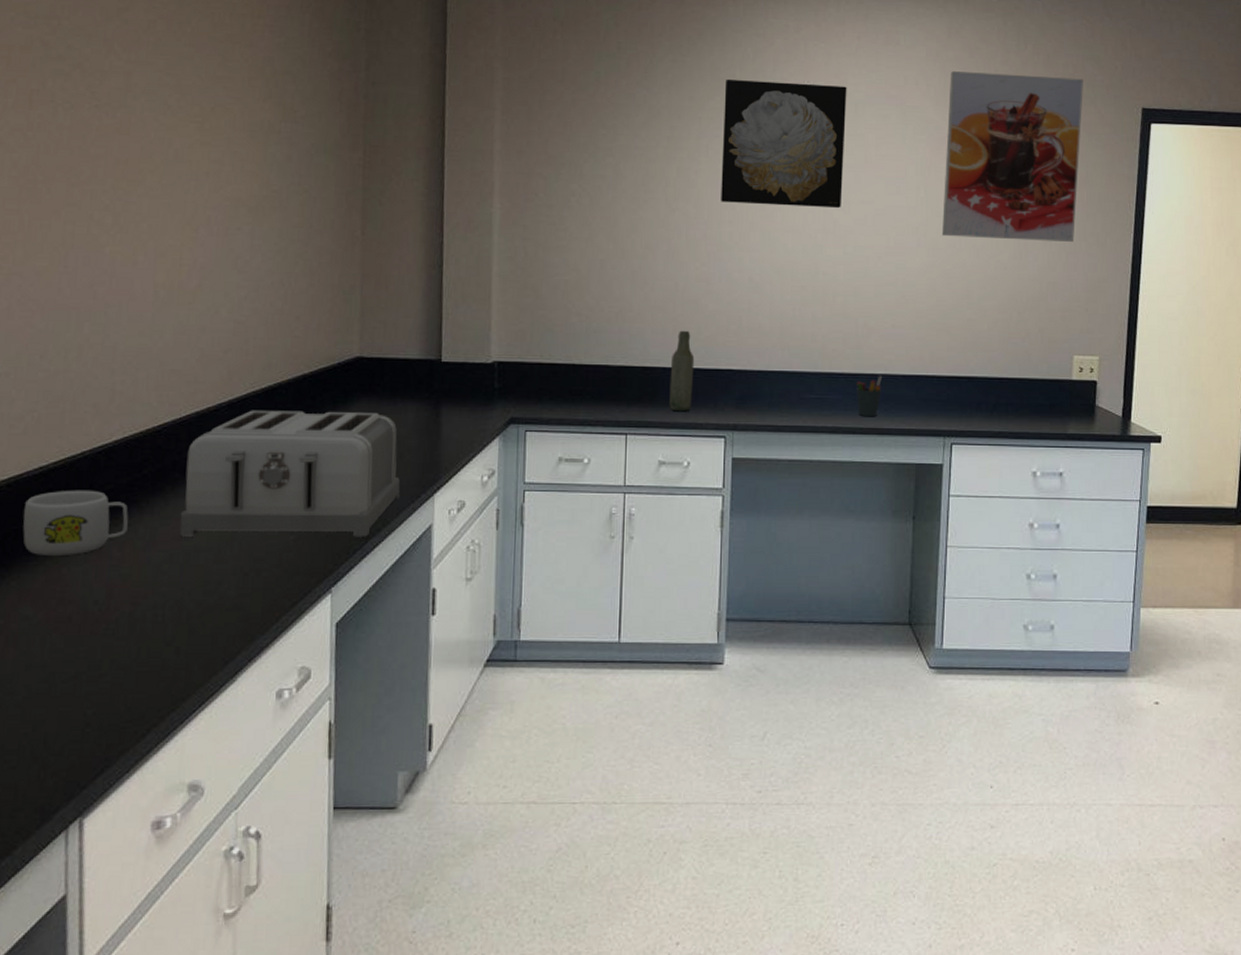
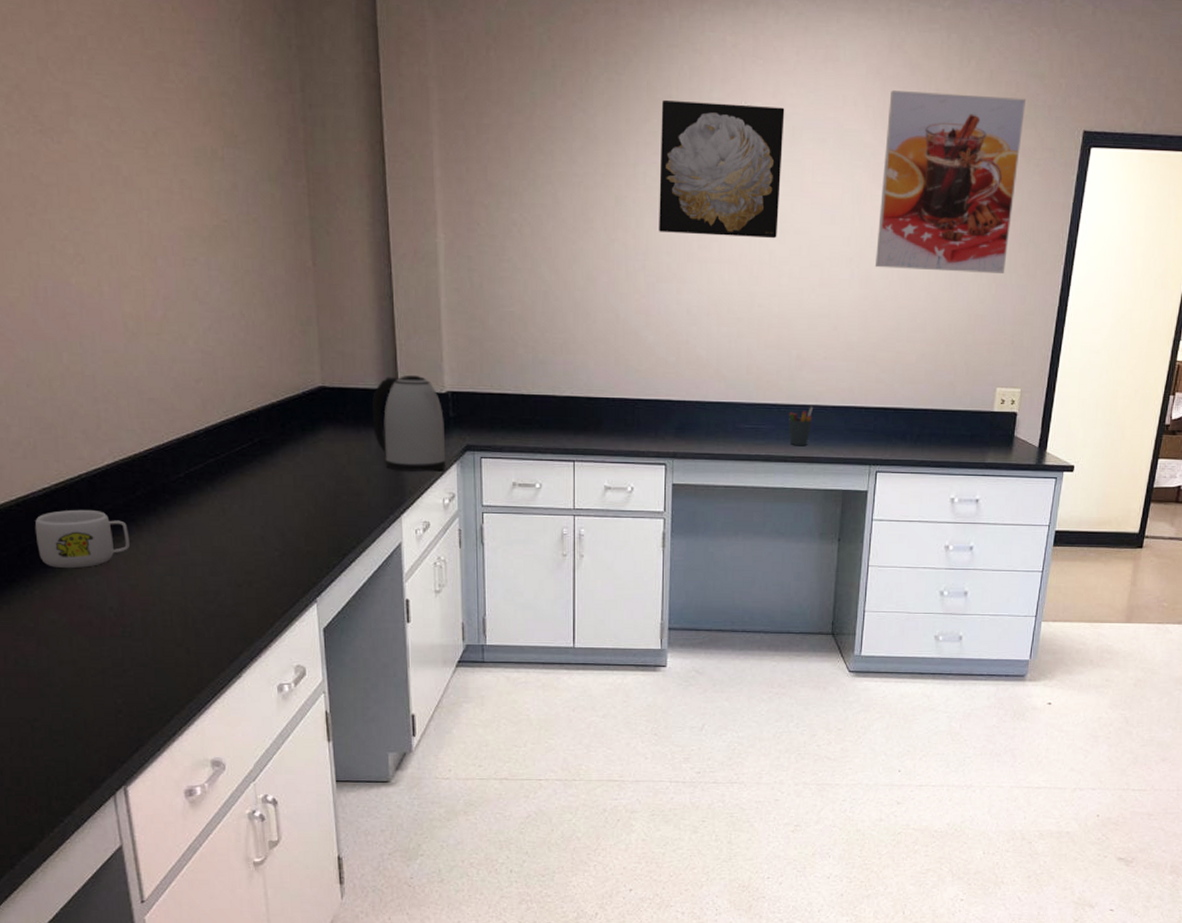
toaster: present [180,410,401,537] -> none [174,437,371,554]
kettle: none [411,344,488,446] -> present [372,374,446,472]
bottle: present [669,330,695,412] -> none [613,361,636,440]

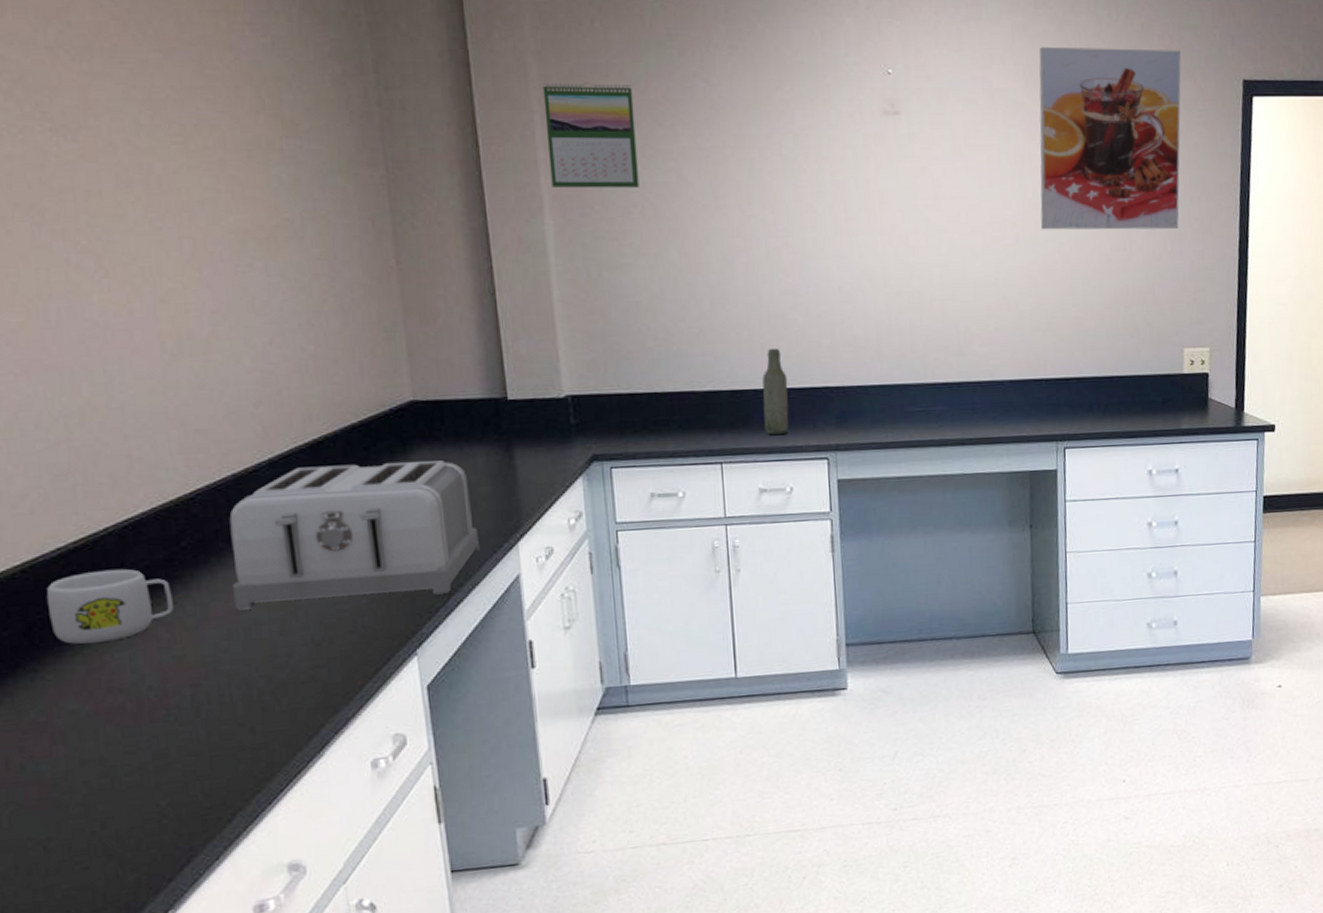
toaster: none [174,437,371,554] -> present [229,460,481,610]
kettle: present [372,374,446,472] -> none [476,379,570,491]
calendar: none [442,107,520,208] -> present [542,82,640,189]
bottle: none [613,361,636,440] -> present [762,348,789,436]
wall art: present [659,99,785,239] -> none [793,65,932,206]
pen holder: present [789,406,814,445] -> none [962,382,989,426]

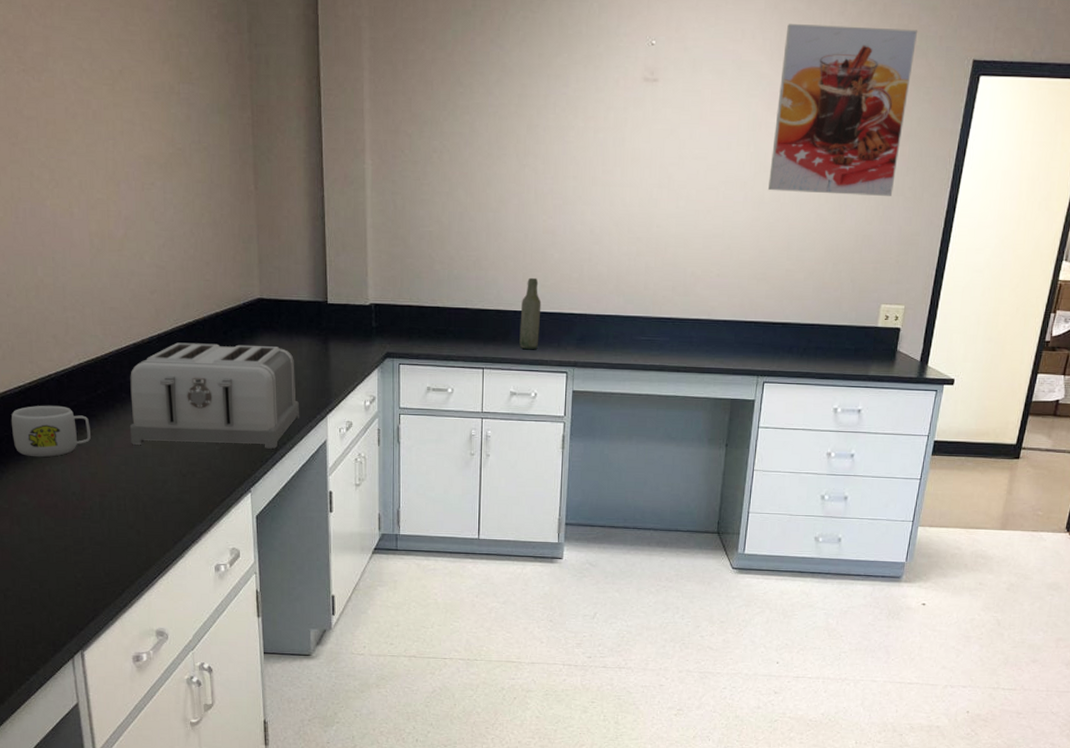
calendar: present [542,82,640,189] -> none [372,45,441,136]

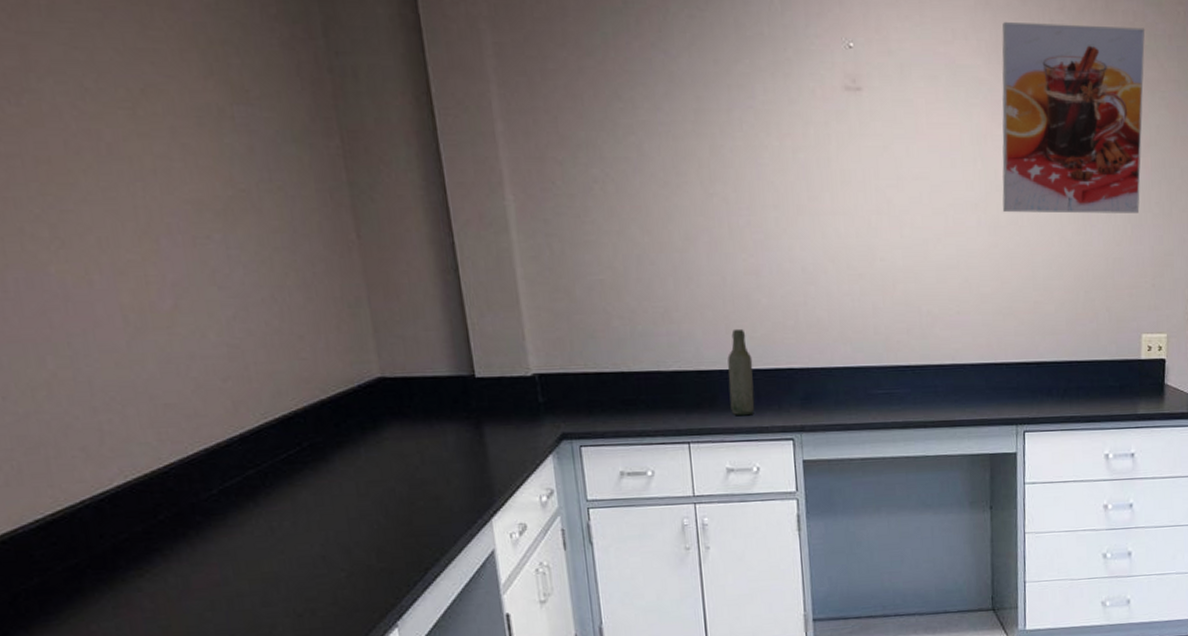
mug: present [11,405,91,457] -> none [28,541,156,614]
toaster: present [129,342,300,449] -> none [204,437,455,582]

